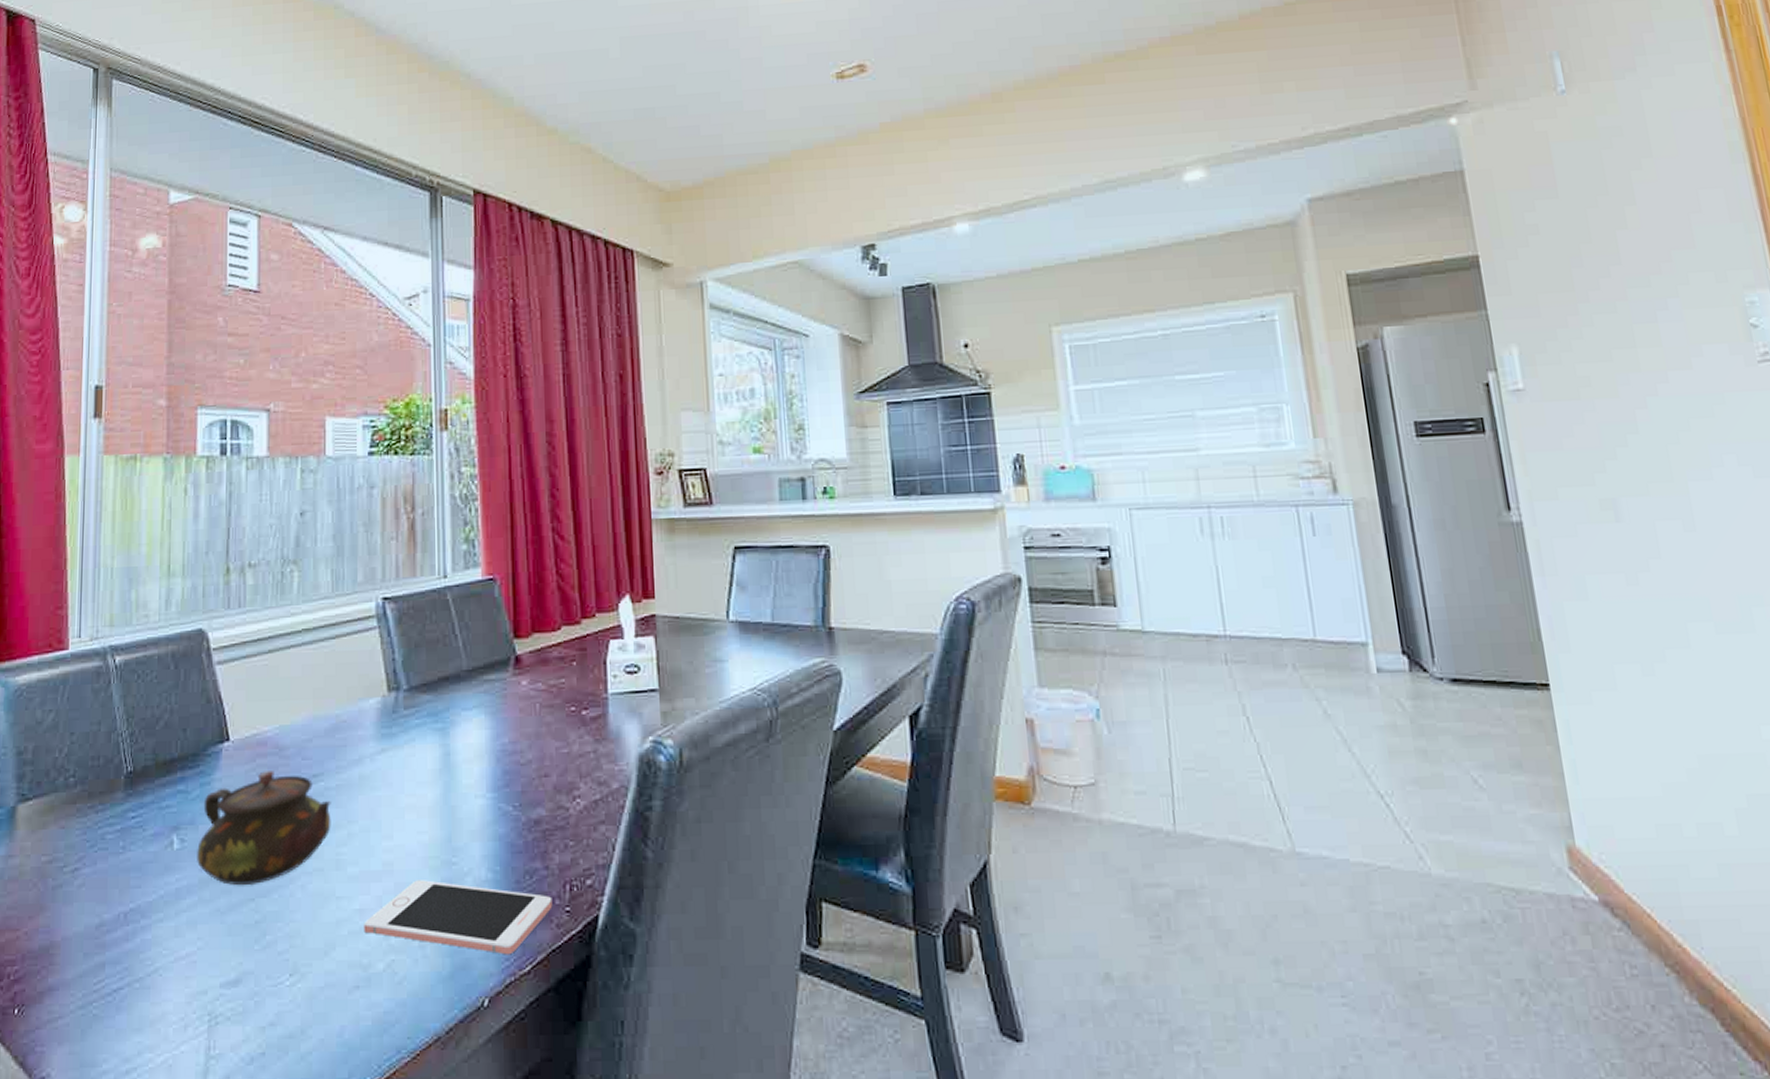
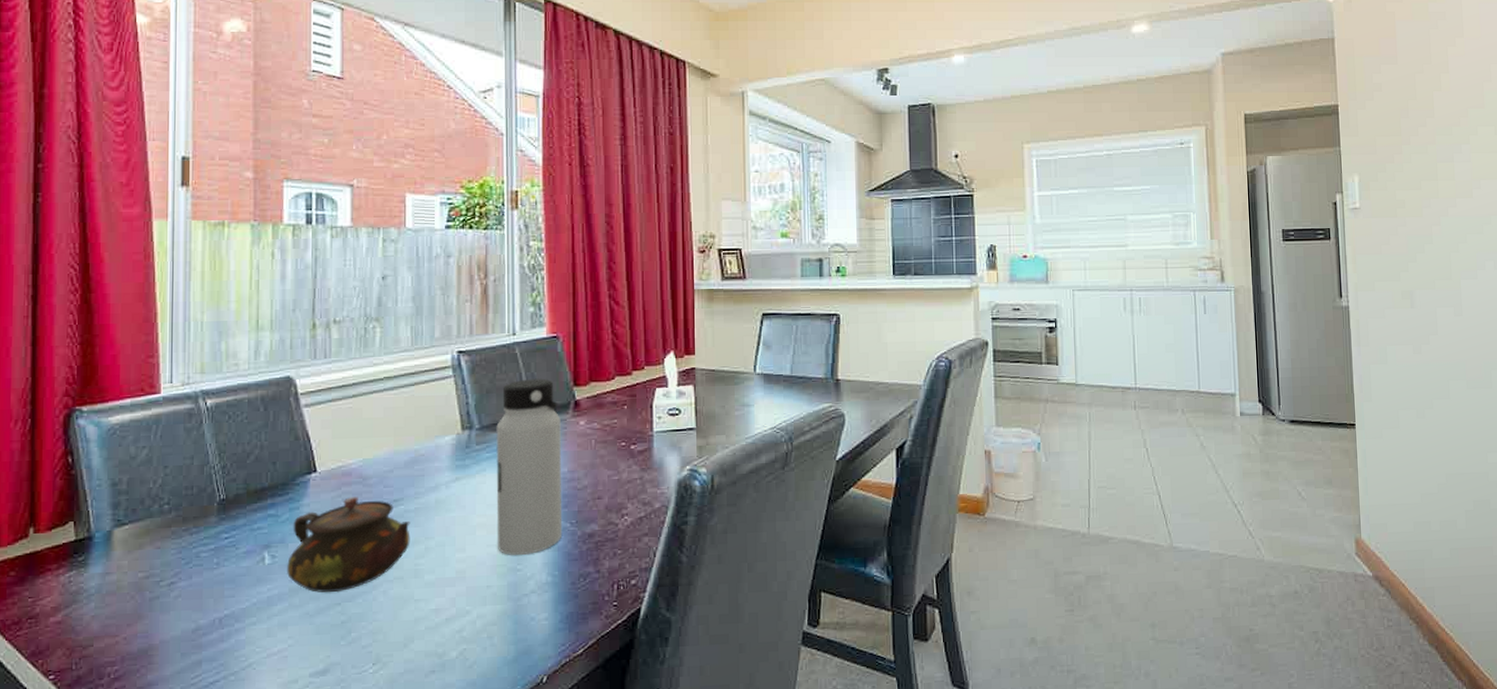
cell phone: present [363,880,553,955] -> none [439,584,602,642]
water bottle: none [426,629,504,845] -> present [496,378,563,555]

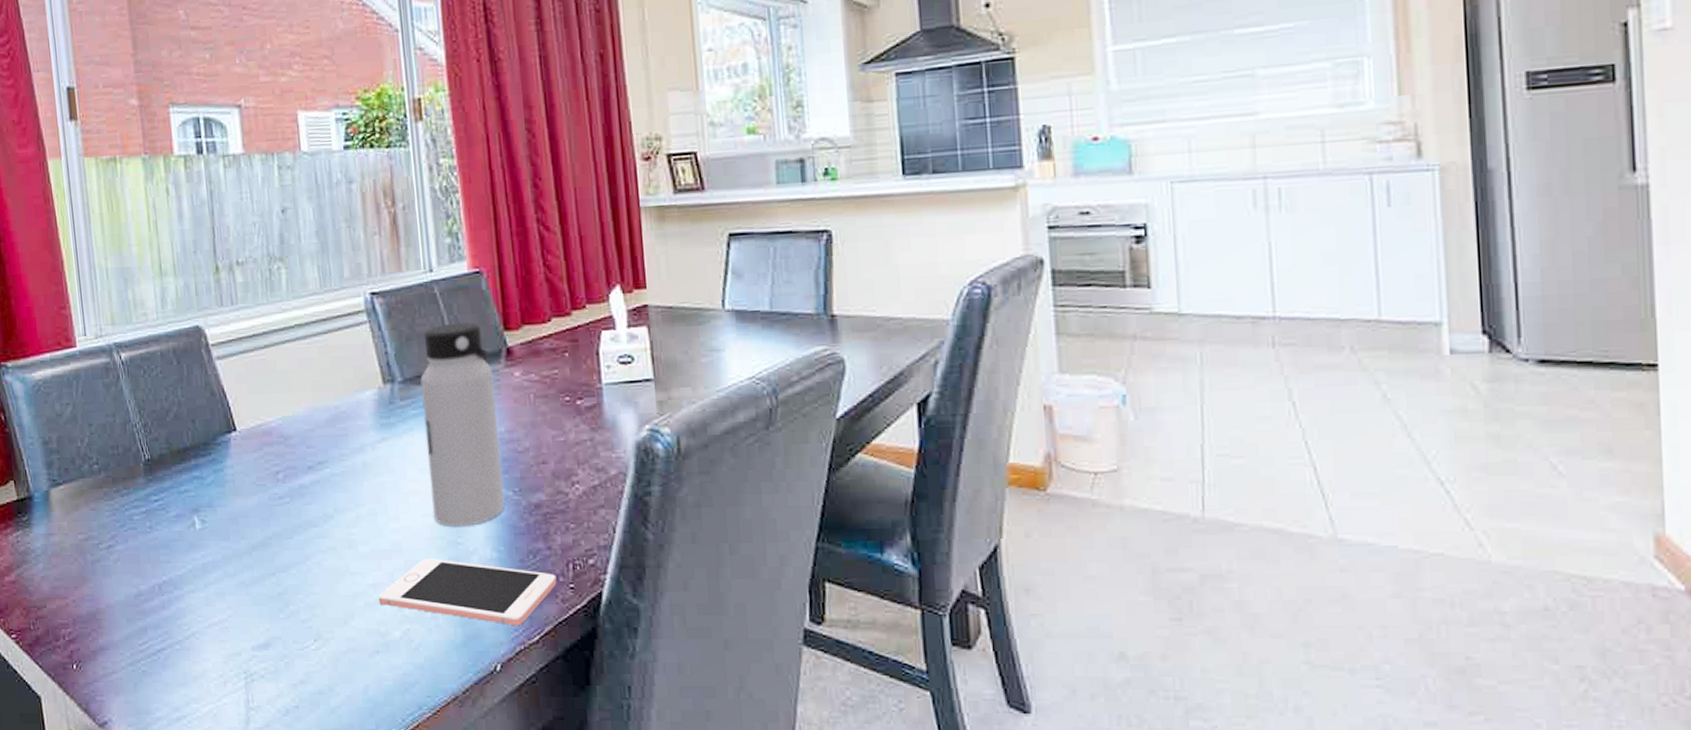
teapot: present [287,497,410,593] -> none [217,458,340,562]
cell phone: none [439,584,602,642] -> present [378,558,557,626]

